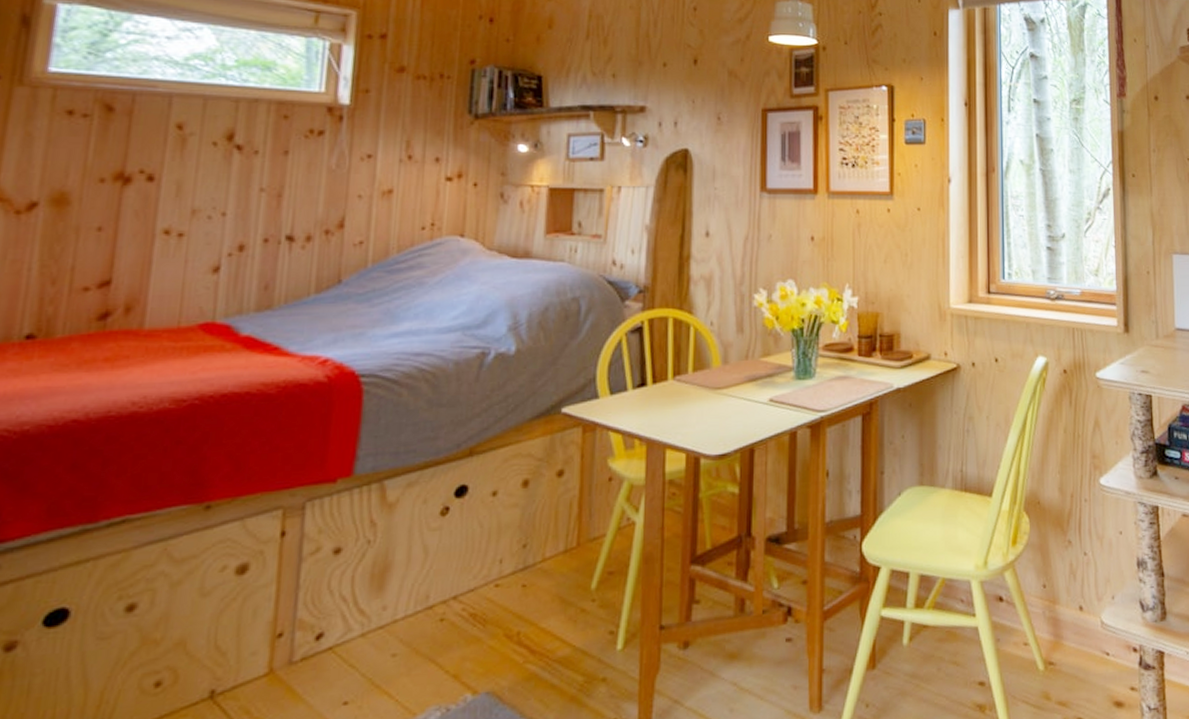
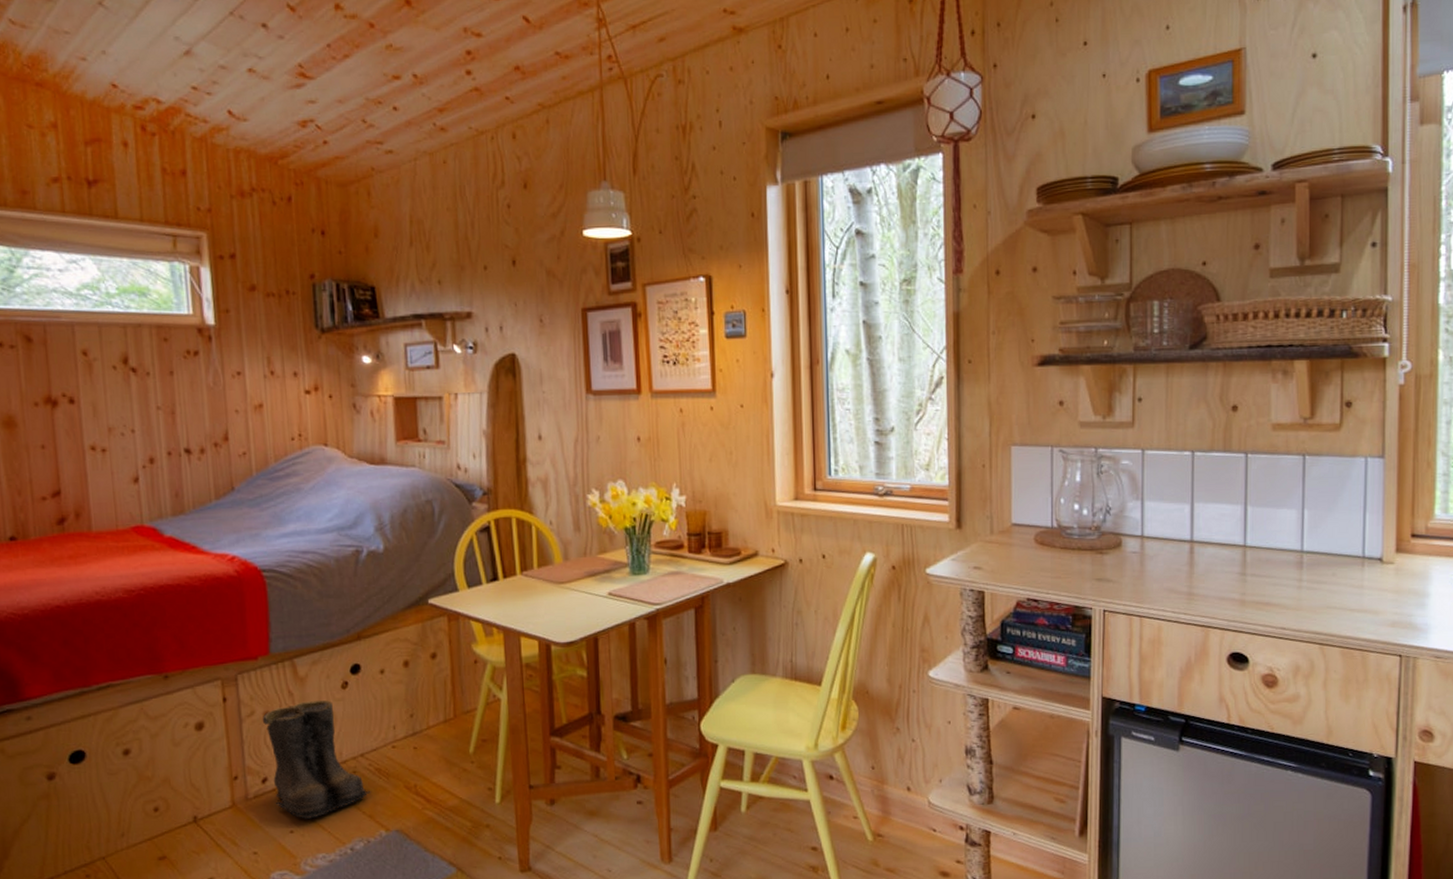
boots: none [329,531,460,685] -> present [262,700,371,819]

